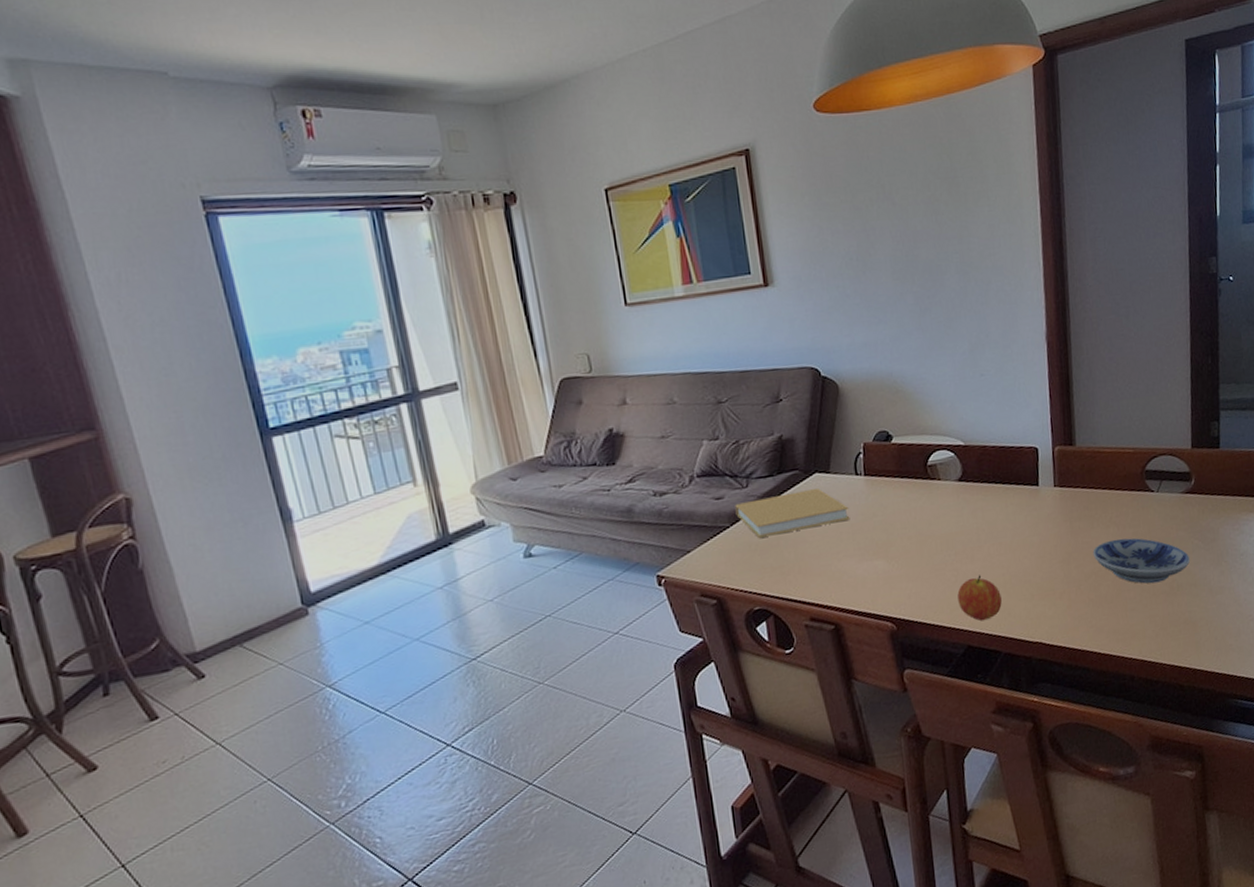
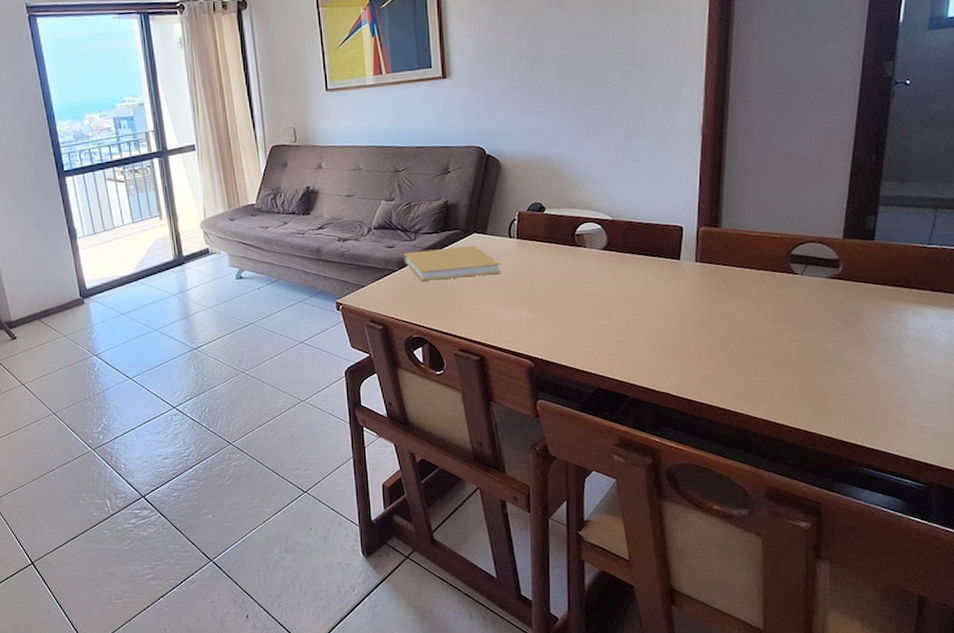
fruit: present [957,575,1002,622] -> none [593,330,633,369]
bowl: present [1092,538,1191,584] -> none [728,312,829,355]

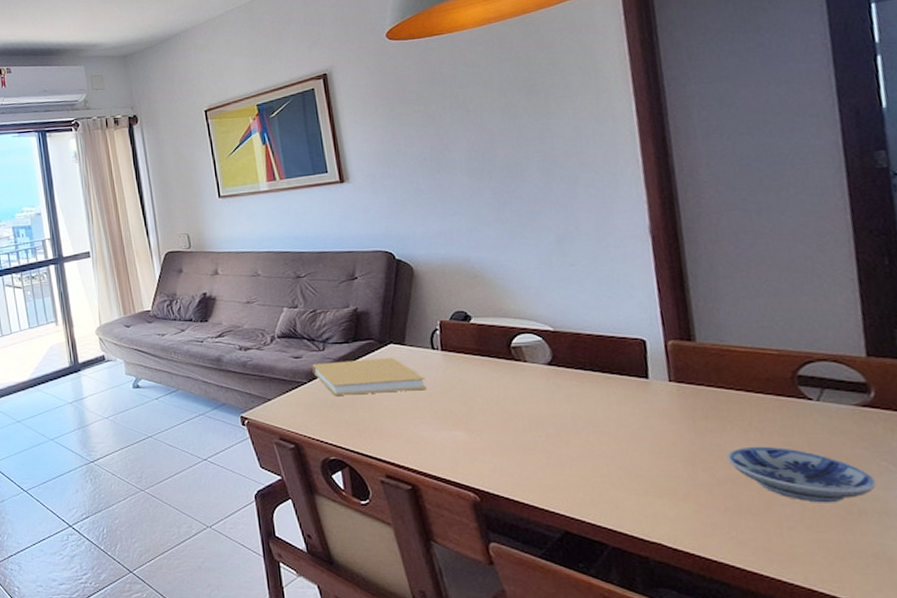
bowl: none [728,312,829,355] -> present [726,446,877,503]

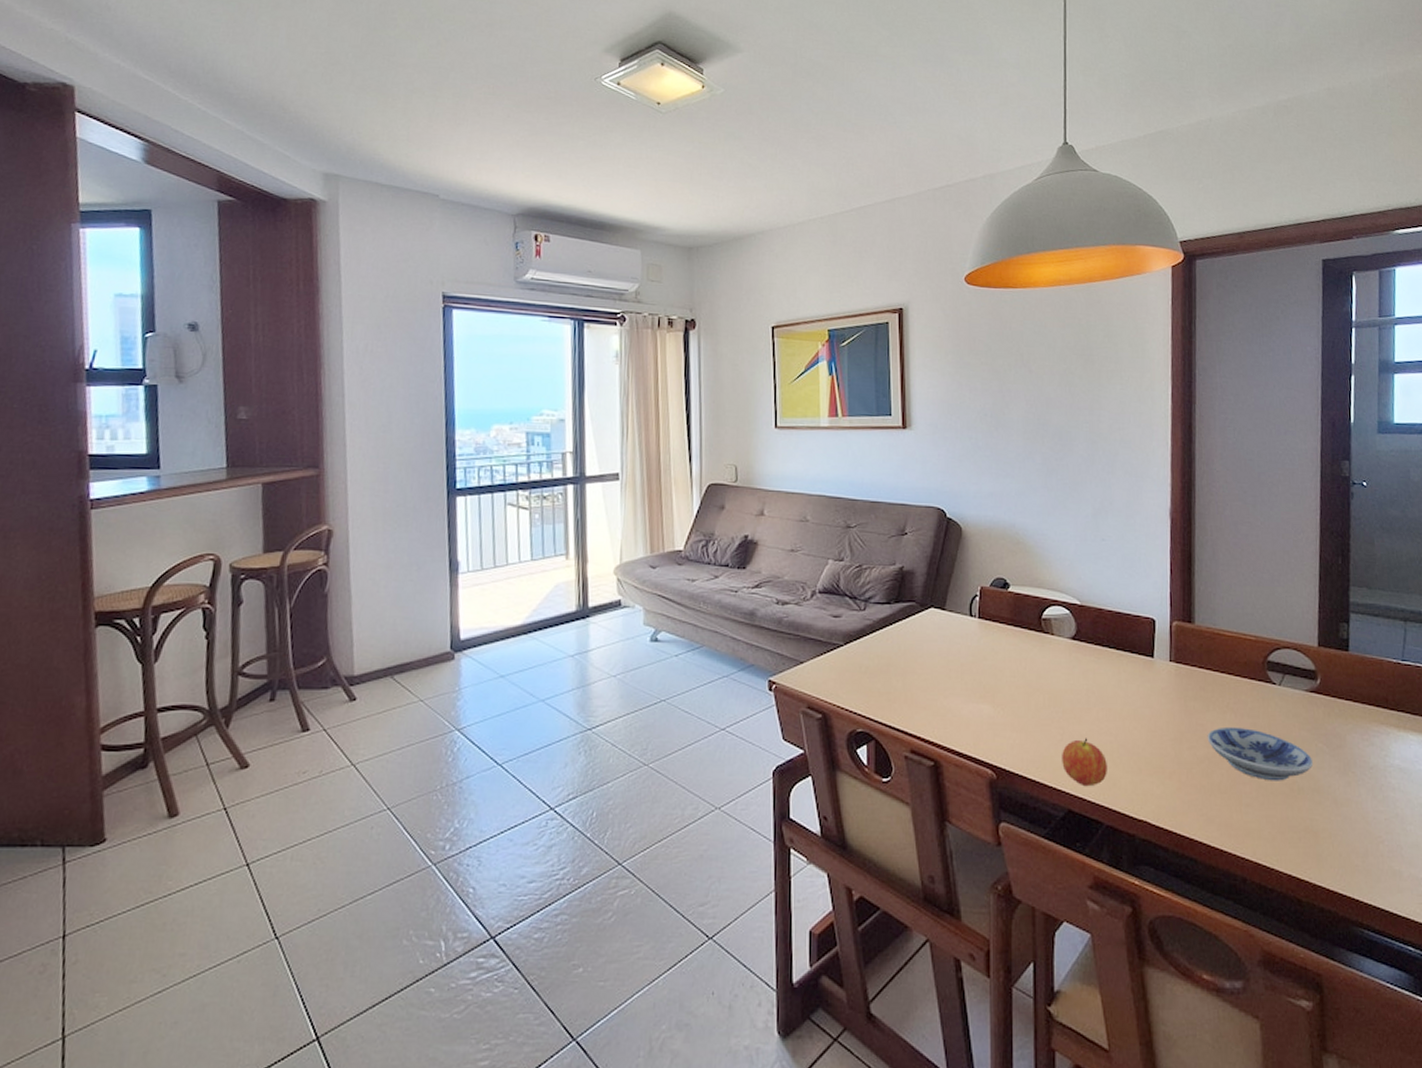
book: present [312,357,427,395] -> none [851,622,960,661]
fruit: none [550,461,607,509] -> present [1062,738,1107,787]

